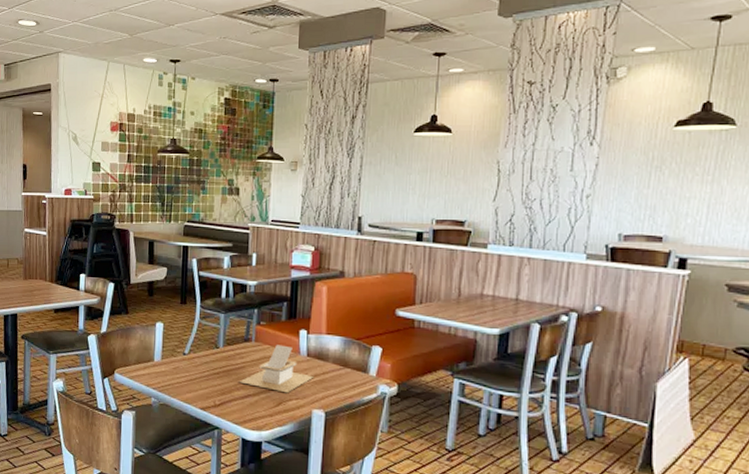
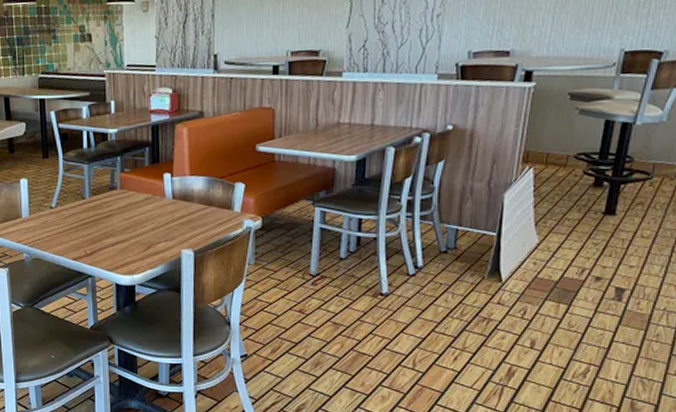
napkin holder: present [240,345,314,393] -> none [109,190,181,237]

